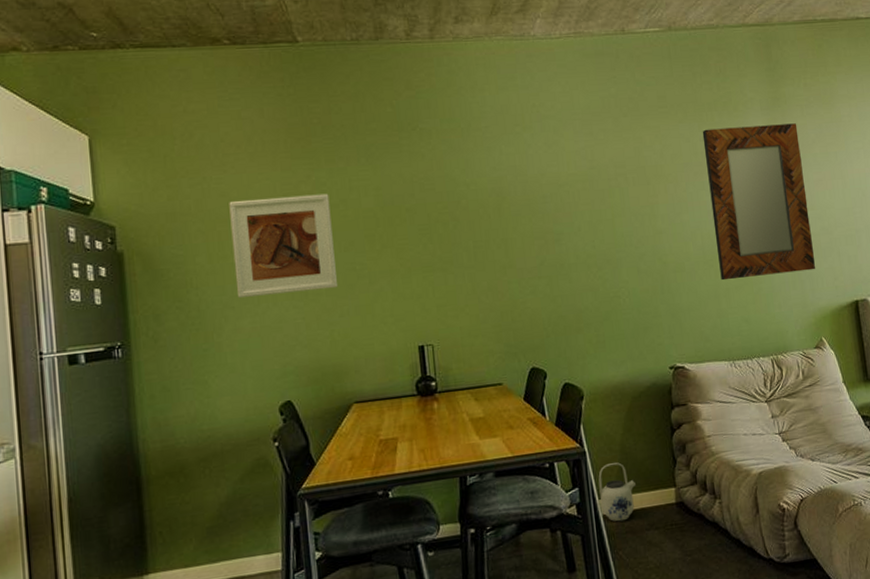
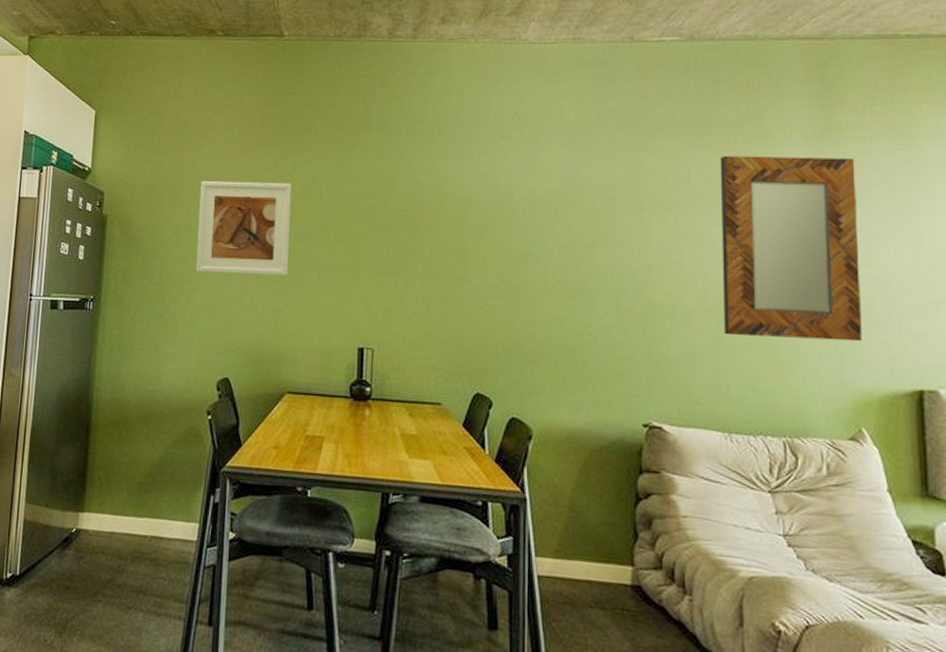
teapot: present [598,462,636,522] -> none [537,519,583,589]

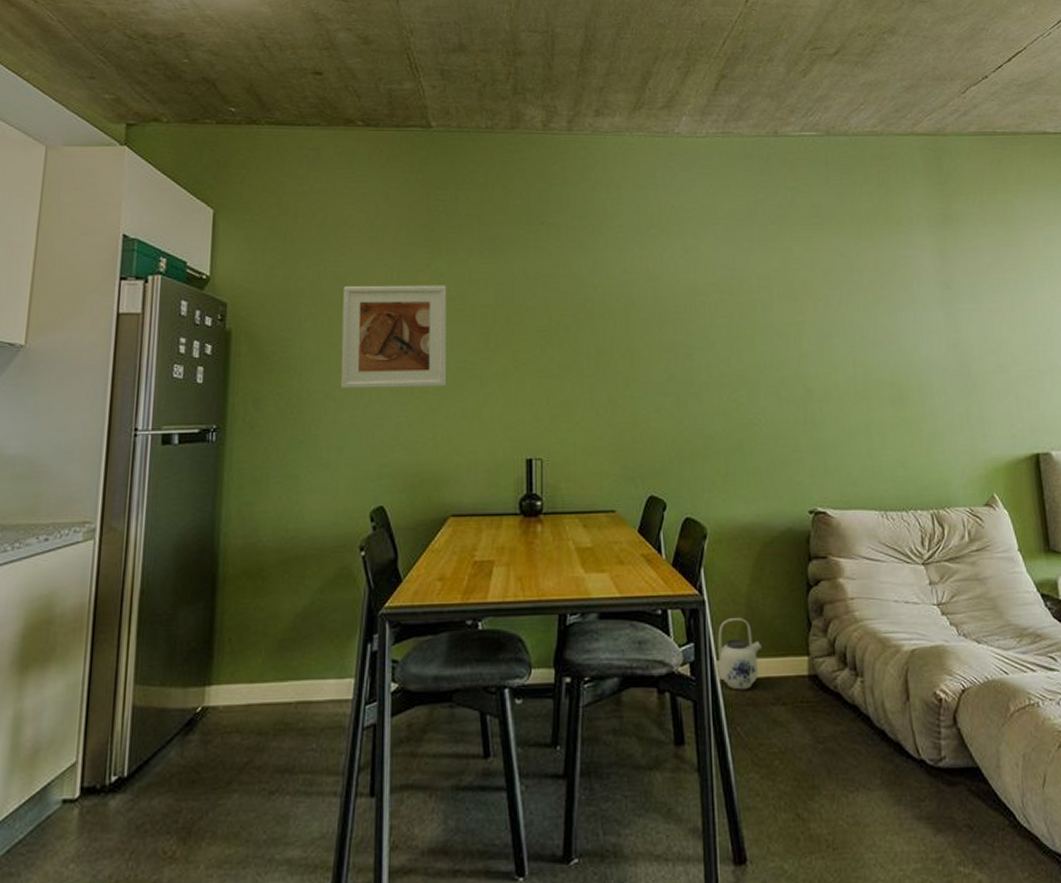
teapot: none [537,519,583,589] -> present [718,618,761,690]
home mirror: present [720,155,862,342] -> none [859,244,988,416]

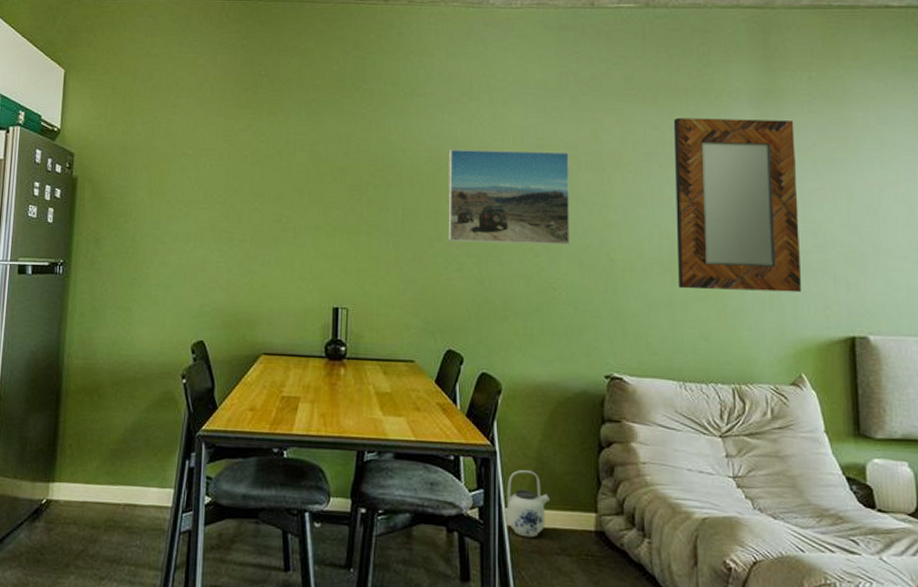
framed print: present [340,285,447,388] -> none [169,142,266,237]
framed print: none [641,282,768,380] -> present [448,149,571,245]
home mirror: none [859,244,988,416] -> present [673,117,801,293]

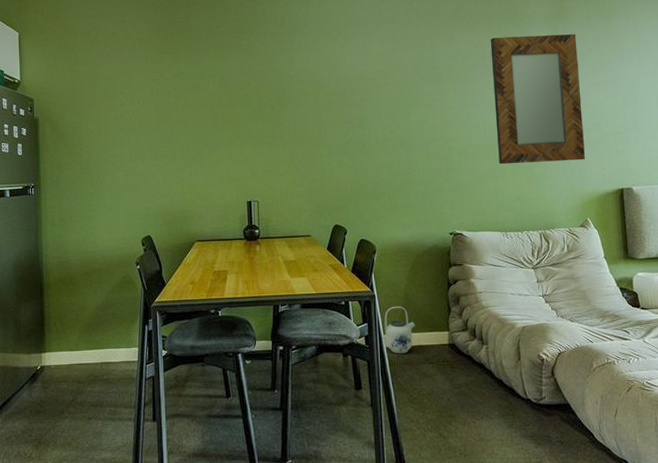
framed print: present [448,149,571,245] -> none [326,69,420,144]

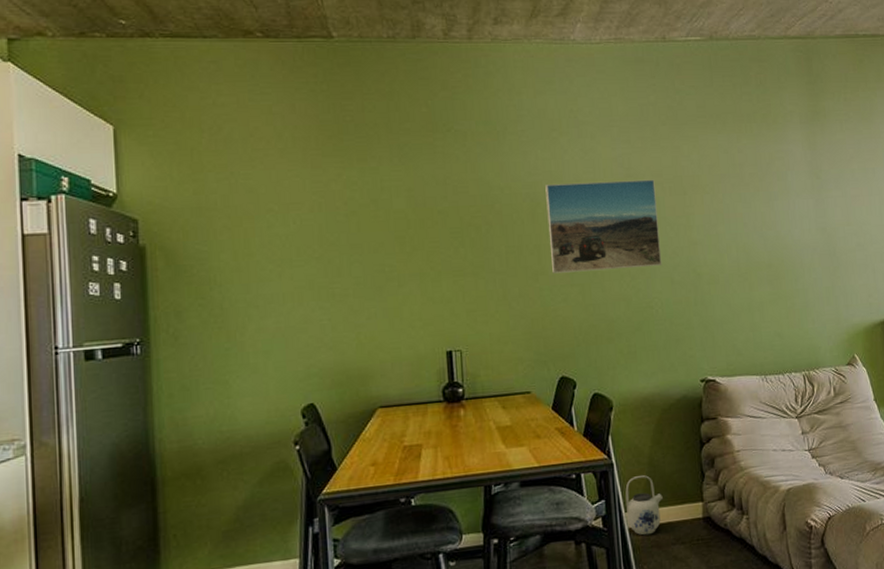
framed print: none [326,69,420,144] -> present [545,179,662,274]
home mirror: present [490,34,585,165] -> none [740,138,850,294]

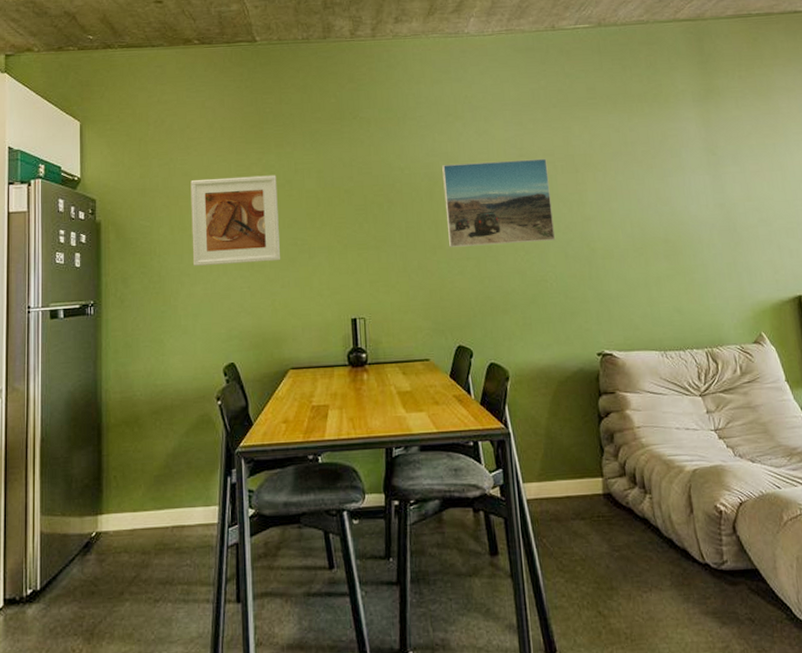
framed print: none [256,193,367,296] -> present [190,175,281,266]
teapot: present [625,475,663,536] -> none [522,447,561,508]

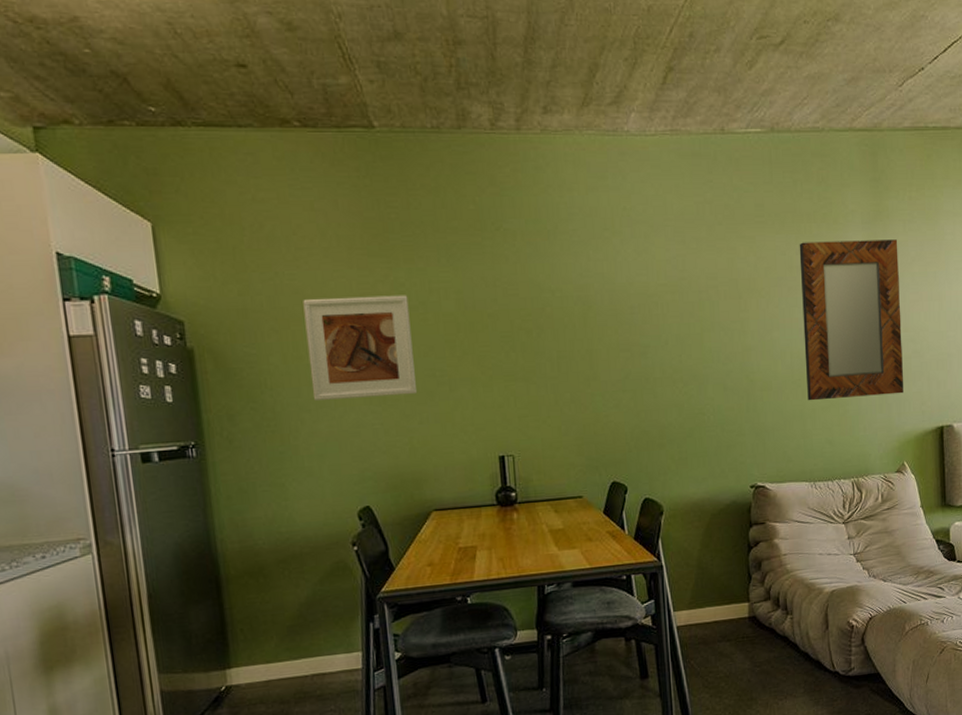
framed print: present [442,158,556,247] -> none [597,282,715,379]
home mirror: none [632,115,753,269] -> present [799,239,903,401]

